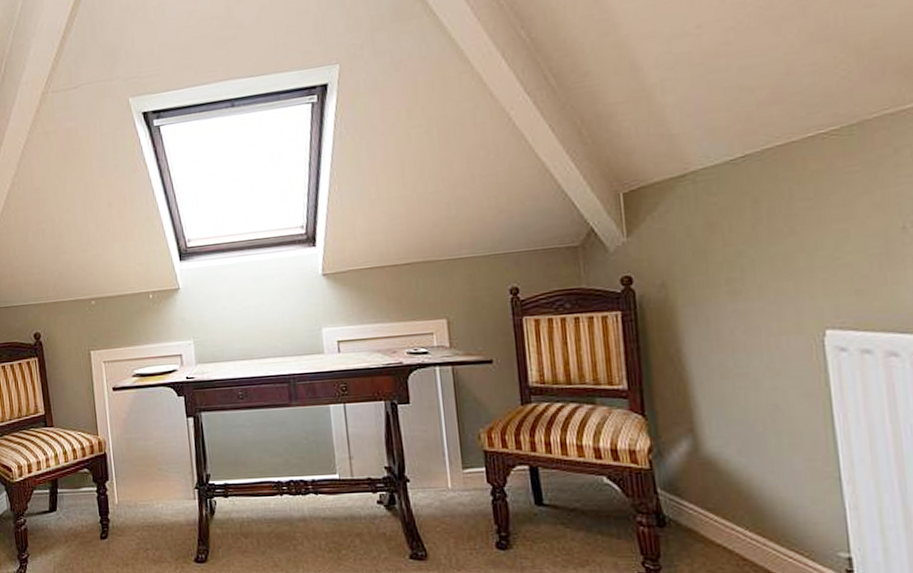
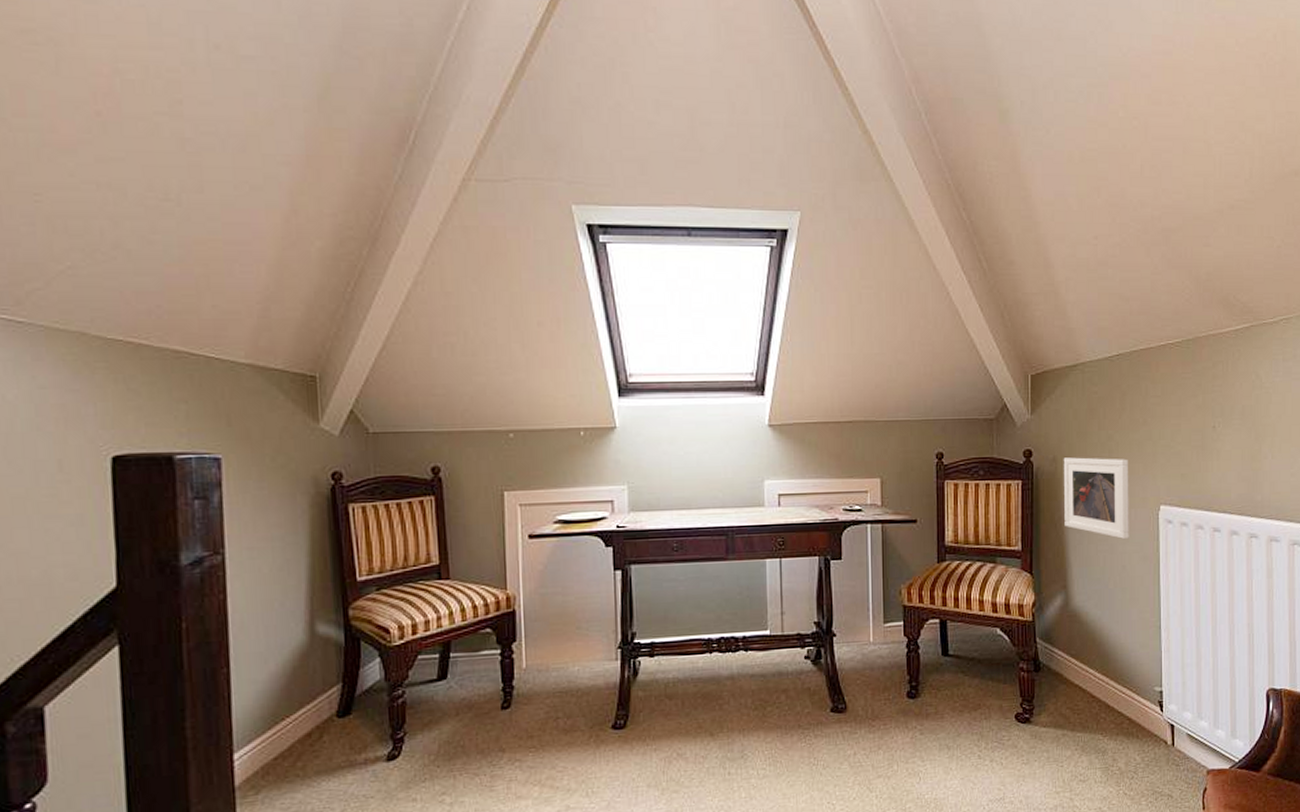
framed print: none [676,277,781,372] -> present [1063,457,1129,539]

